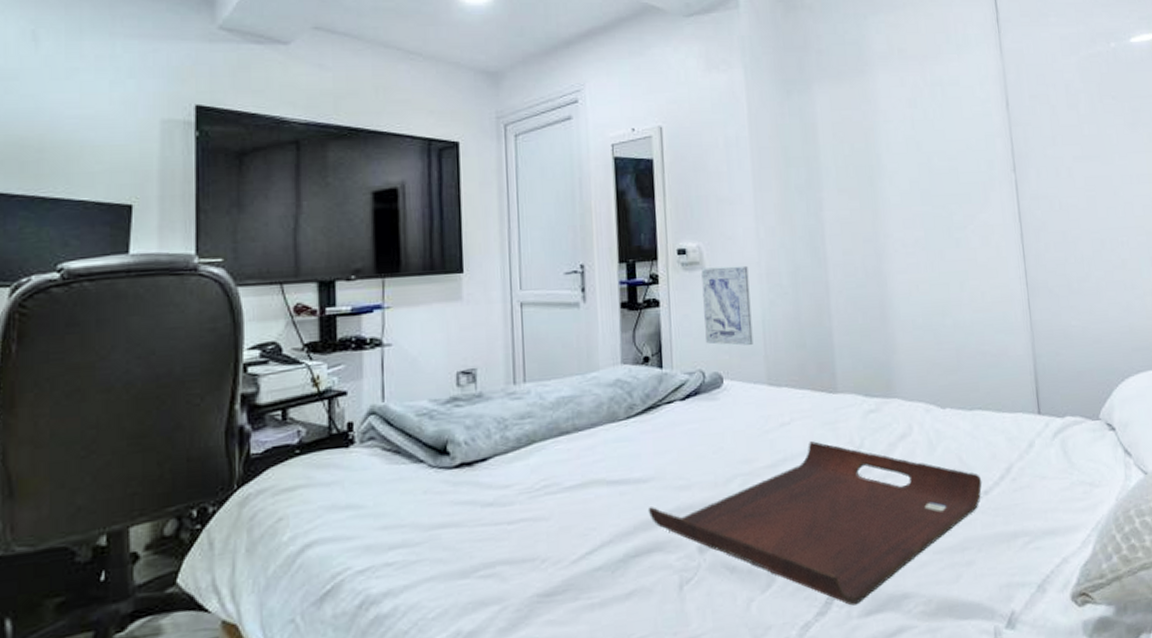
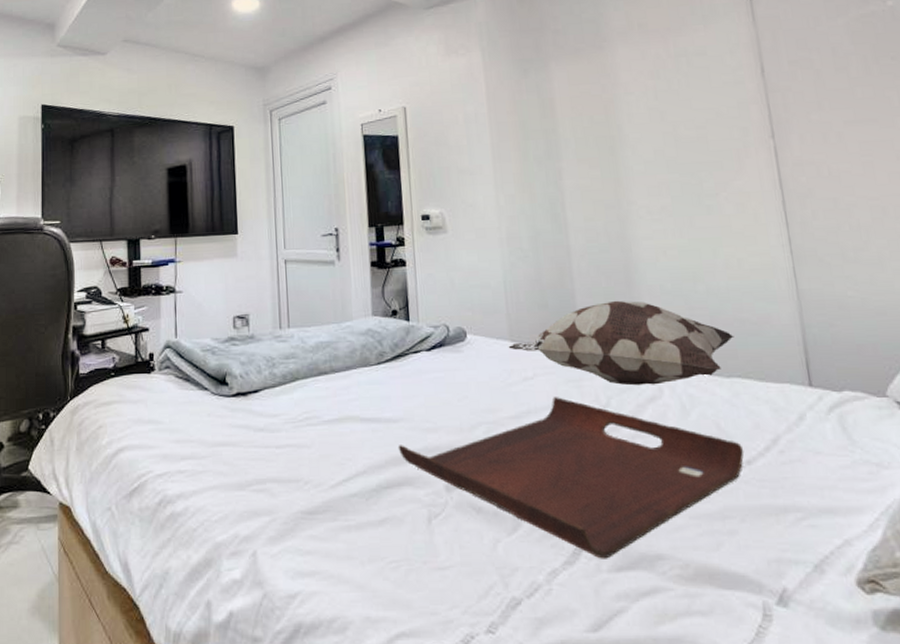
wall art: present [701,265,754,346] -> none [444,230,495,304]
decorative pillow: none [765,337,977,424] -> present [508,300,734,386]

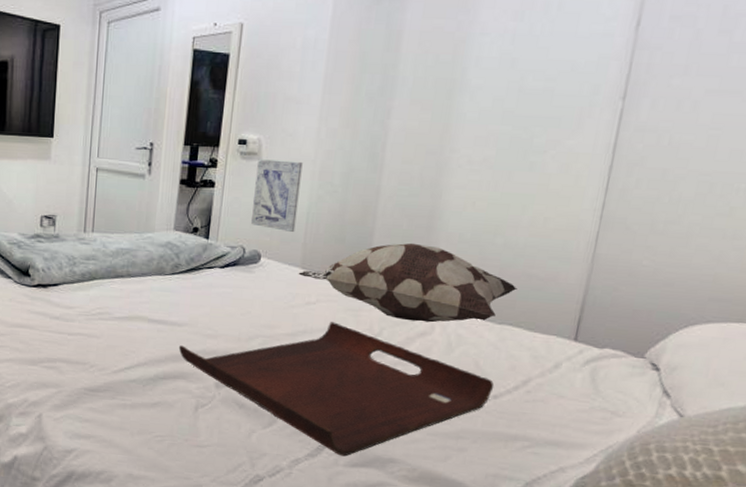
wall art: none [444,230,495,304] -> present [251,159,303,233]

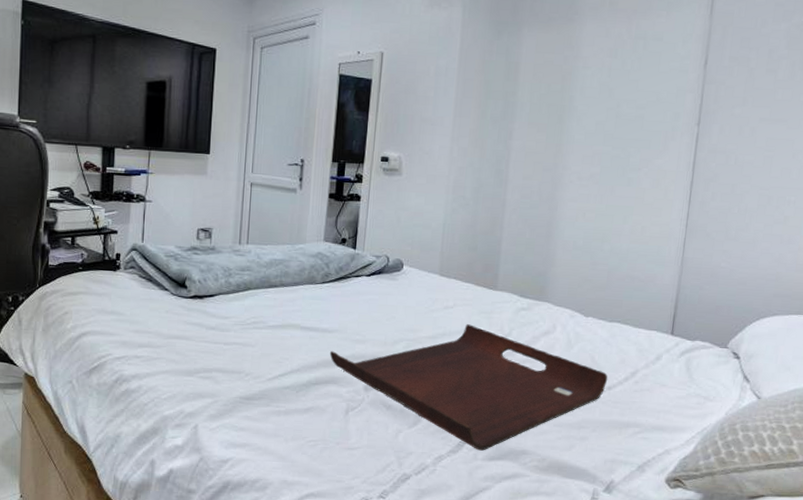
wall art: present [251,159,303,233] -> none [394,175,438,243]
decorative pillow: present [298,243,518,323] -> none [437,250,623,322]

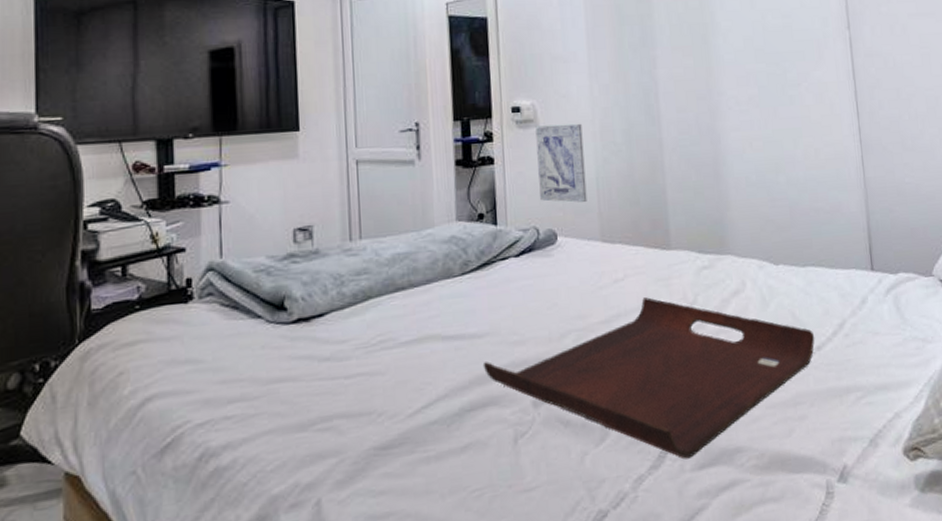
wall art: none [394,175,438,243] -> present [535,123,587,203]

